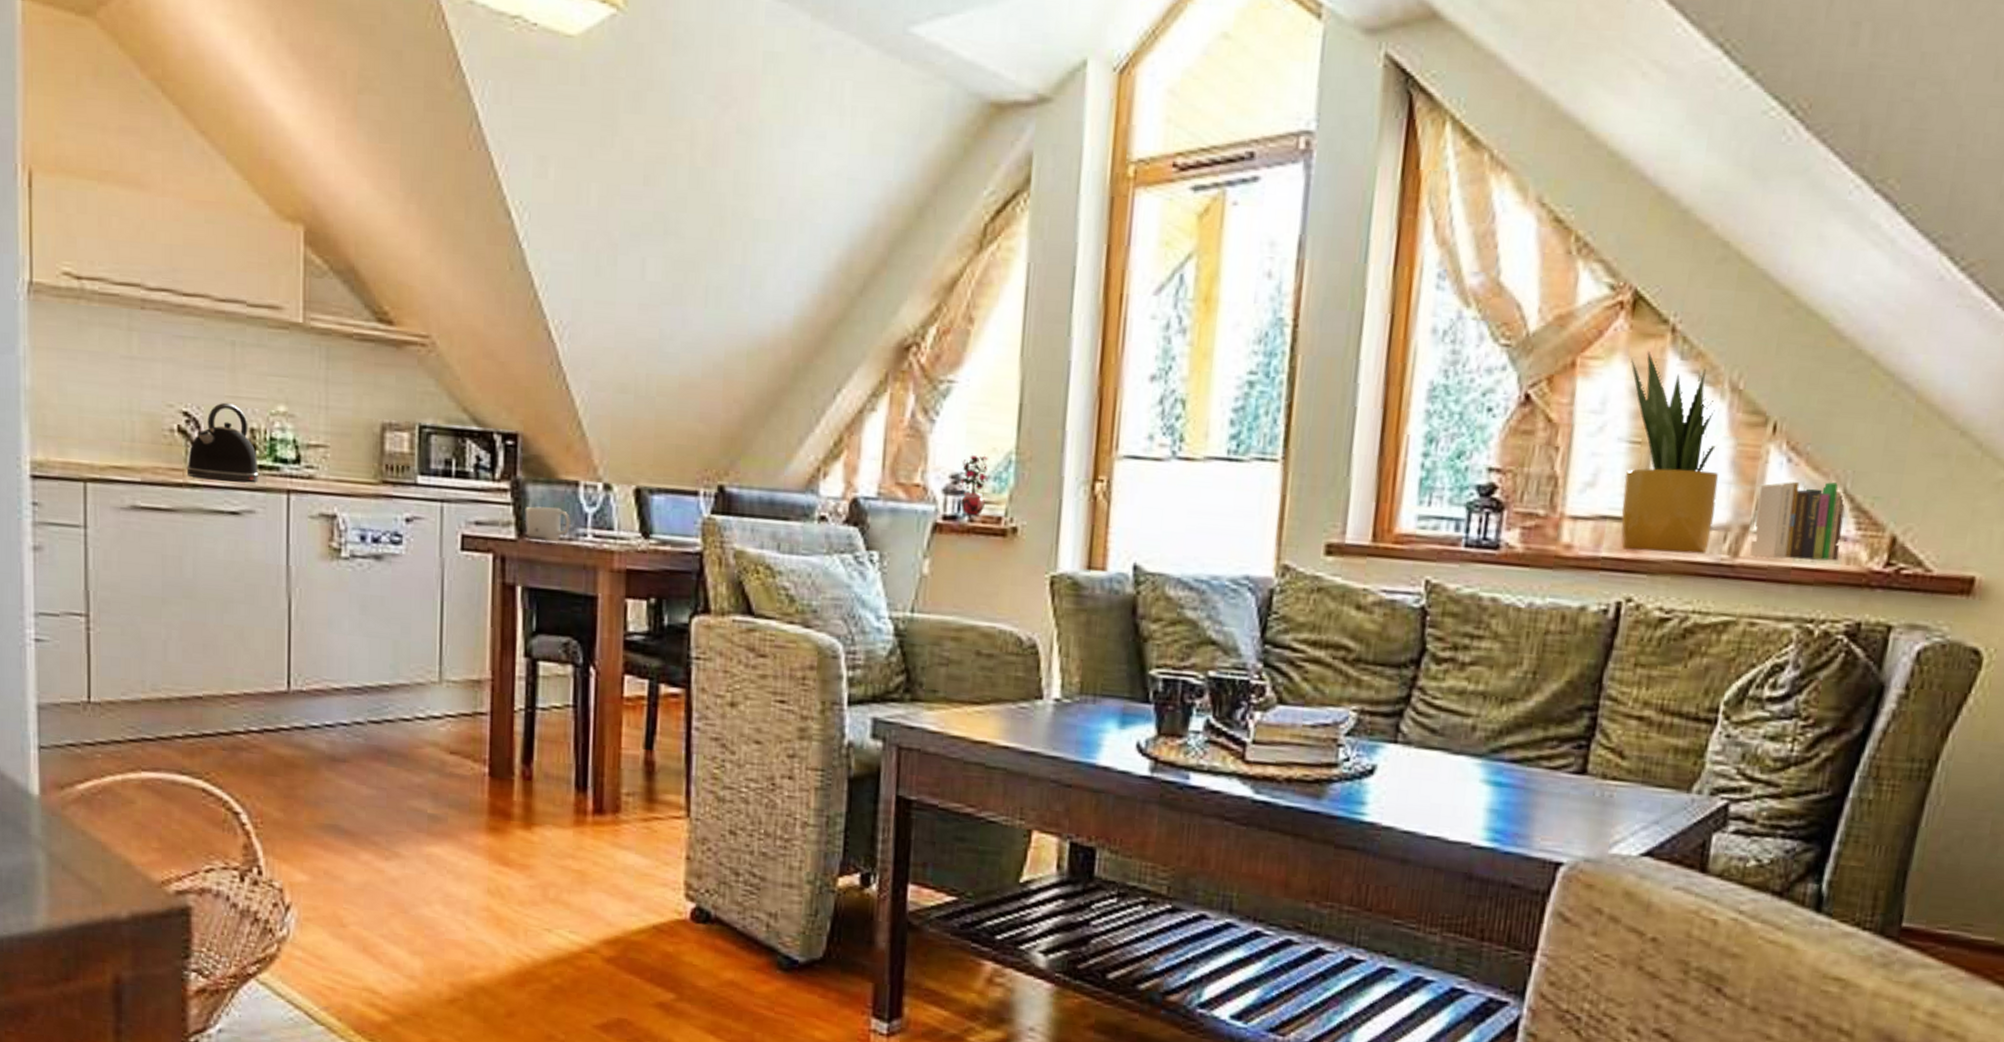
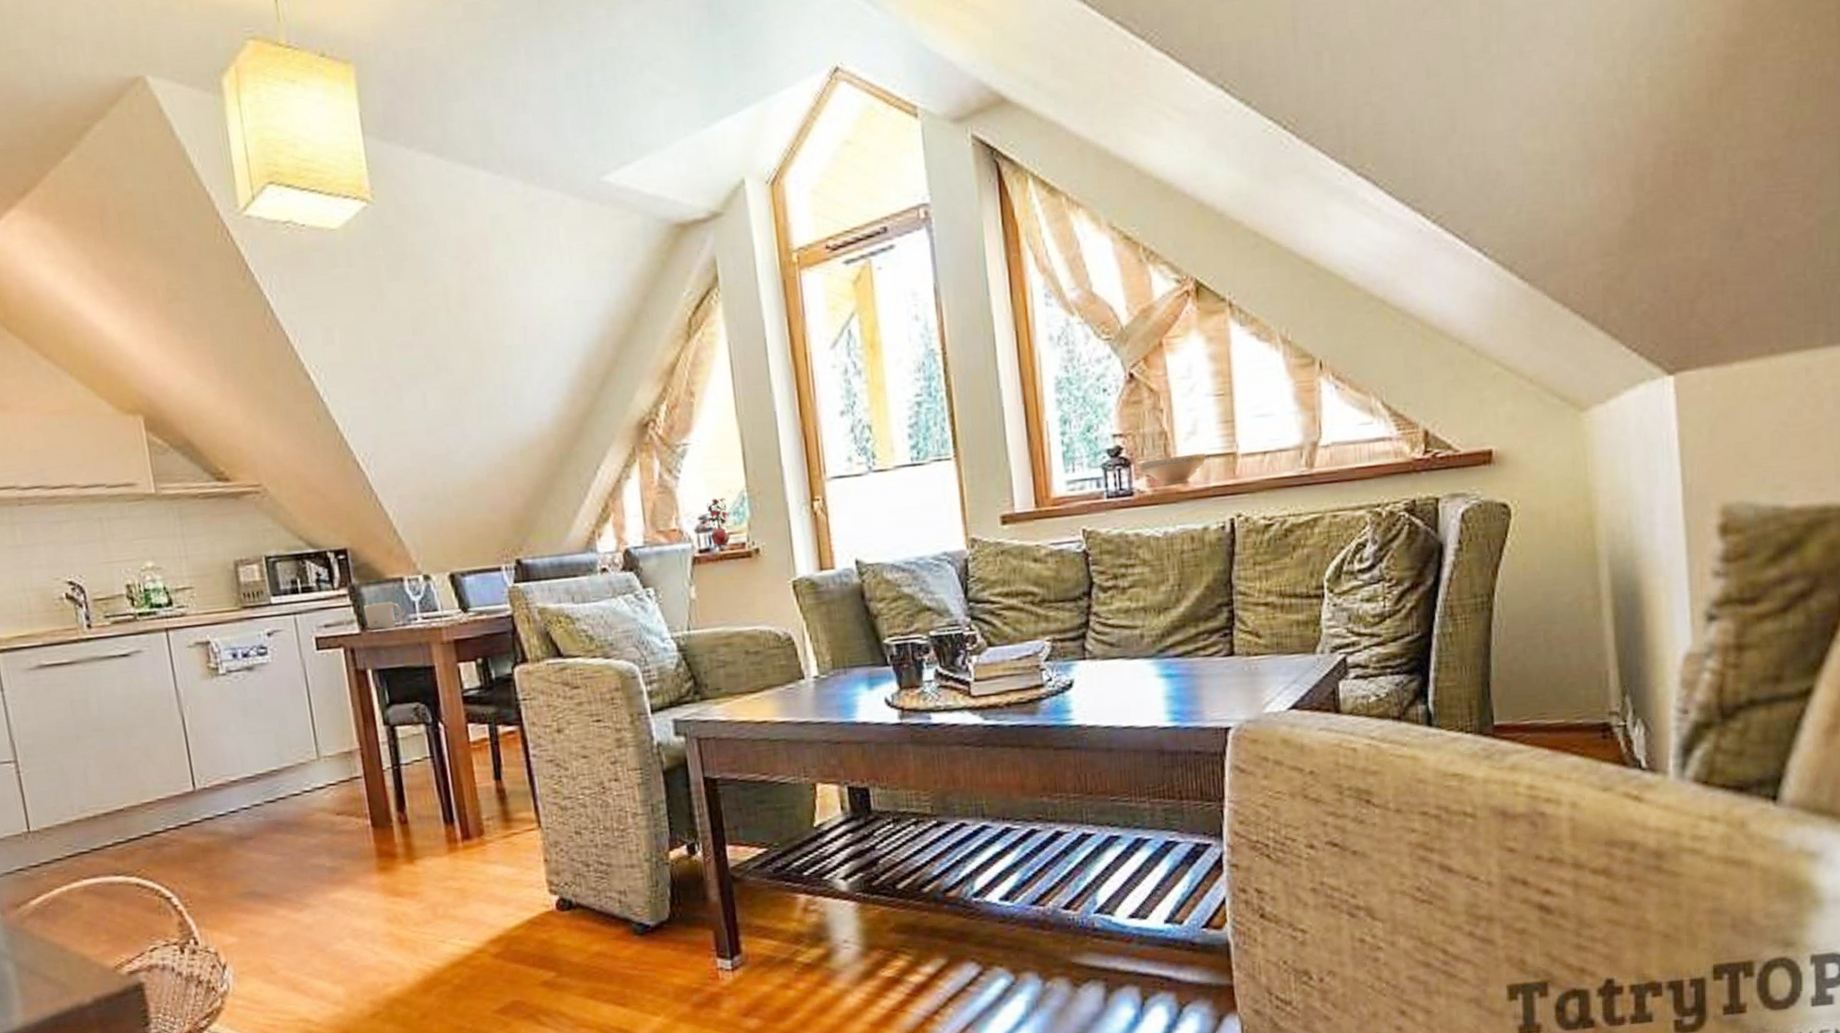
kettle: present [186,402,260,482] -> none [78,567,141,633]
decorative bowl: none [1513,508,1603,548] -> present [1139,453,1207,487]
planter: present [1620,350,1727,555] -> none [1203,324,1290,478]
books: present [1750,482,1847,562] -> none [1318,398,1389,465]

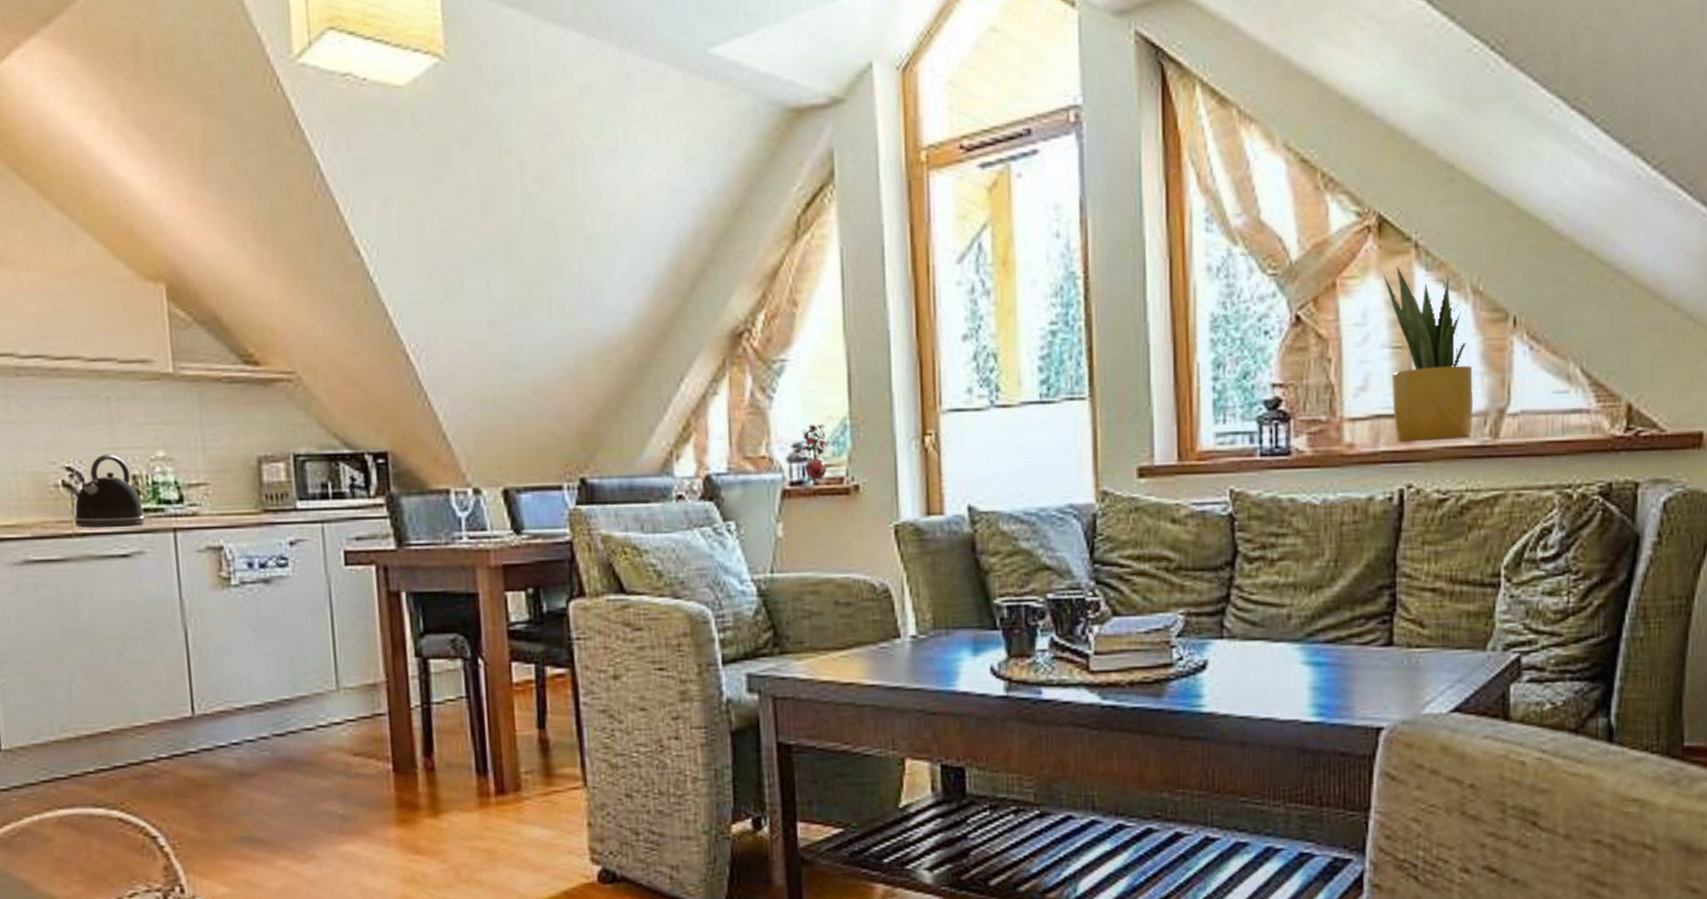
kettle: none [78,567,141,633] -> present [74,454,146,527]
mug: present [363,601,403,632] -> none [401,515,446,549]
decorative bowl: present [1139,453,1207,487] -> none [1300,412,1377,447]
planter: none [1203,324,1290,478] -> present [1383,266,1474,443]

